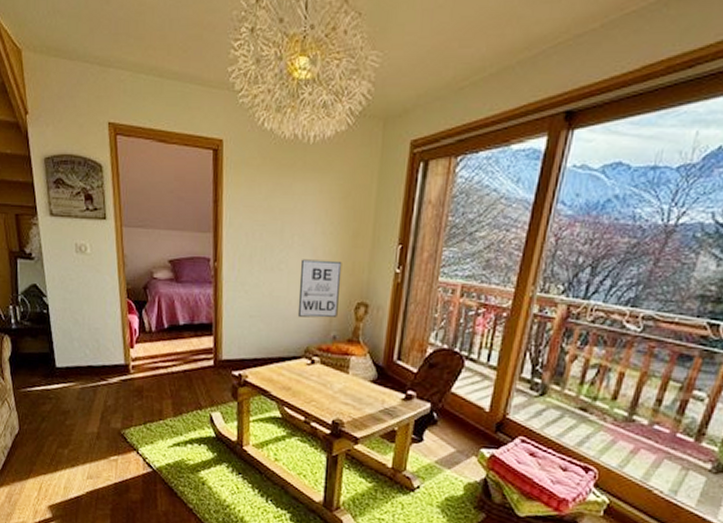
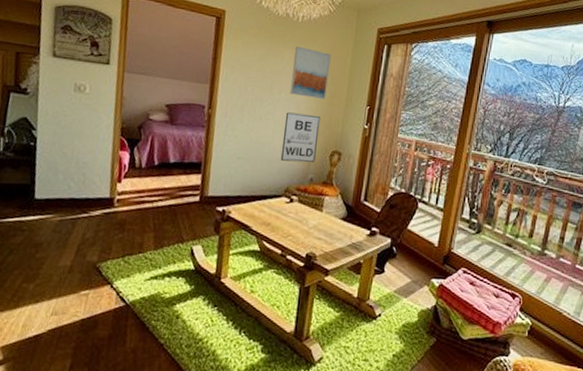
wall art: none [303,175,352,240] -> present [289,45,332,99]

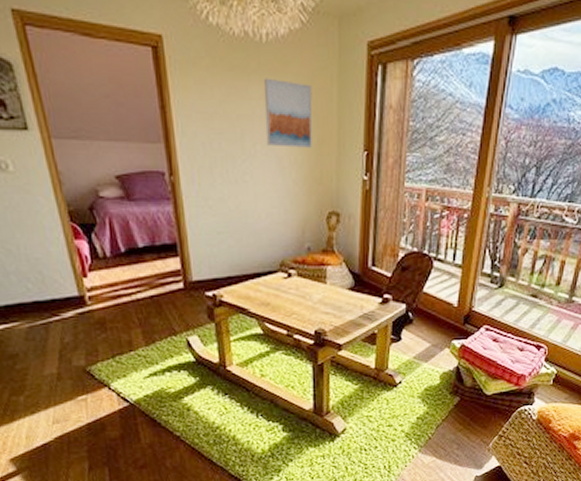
wall art: present [280,112,321,163] -> none [266,169,310,230]

